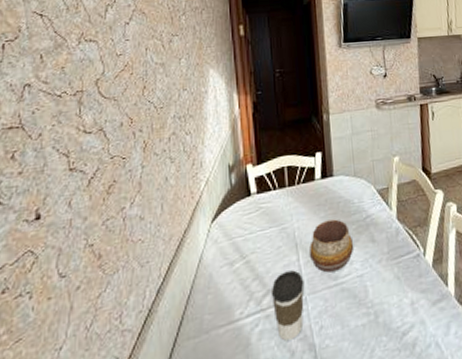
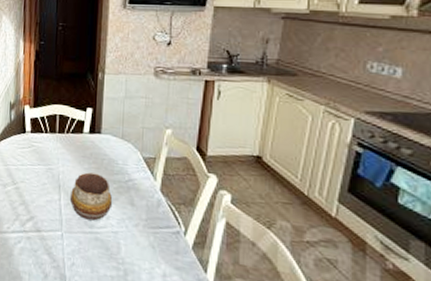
coffee cup: present [271,270,305,341] -> none [33,206,63,265]

